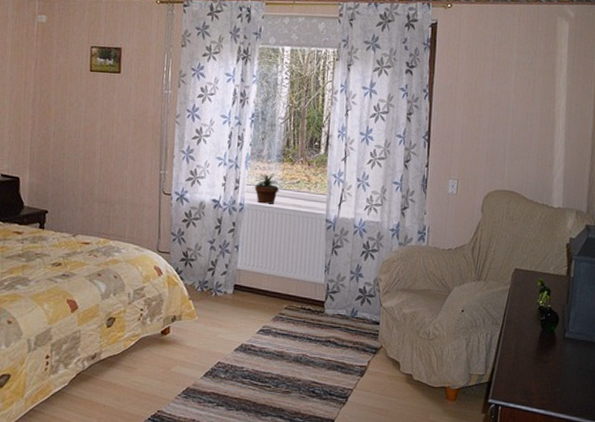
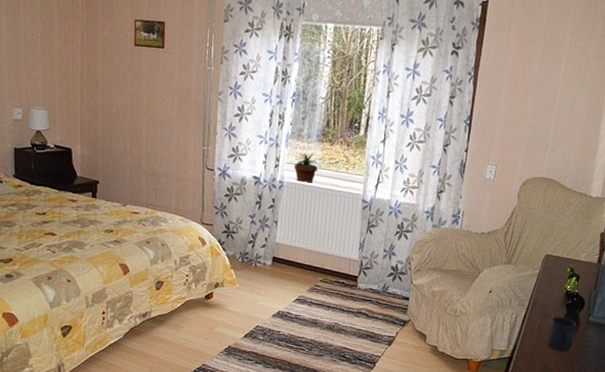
mug: none [526,334,553,373] -> present [548,316,577,352]

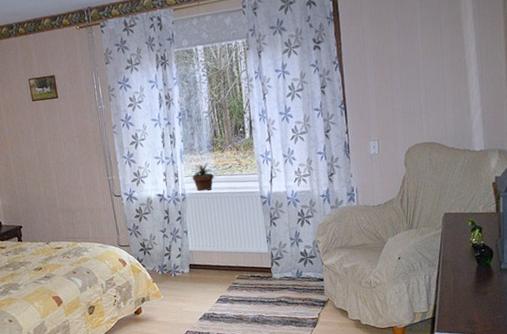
mug: present [548,316,577,352] -> none [464,269,491,304]

